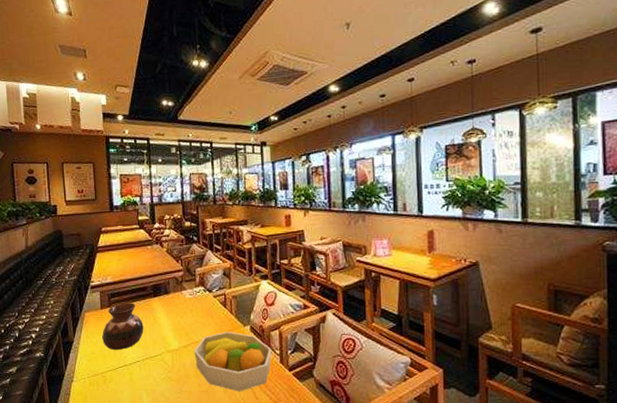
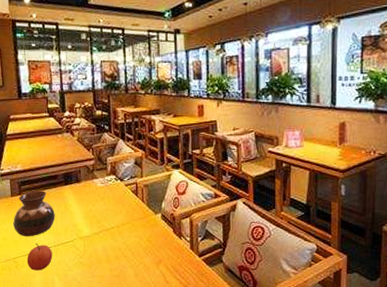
apple: none [114,356,141,386] -> present [26,243,53,271]
fruit bowl: present [194,331,272,392] -> none [105,219,183,276]

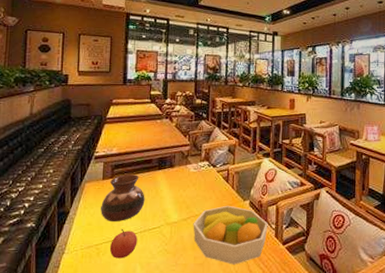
fruit bowl: none [105,219,183,276] -> present [193,205,268,265]

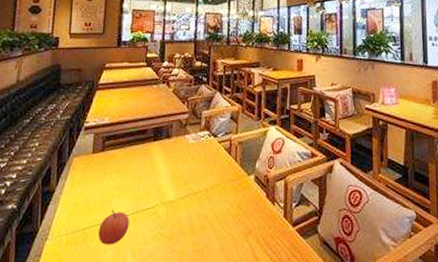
vase: present [101,174,145,221] -> none [89,147,139,201]
fruit bowl: present [193,205,268,265] -> none [191,181,276,251]

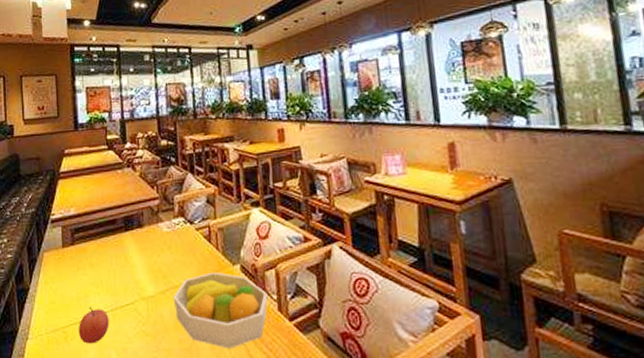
fruit bowl: none [191,181,276,251] -> present [173,272,268,349]

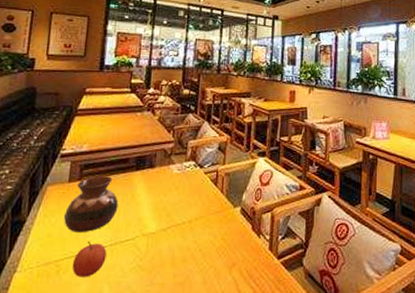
vase: none [63,239,113,298] -> present [64,176,119,232]
fruit bowl: present [173,272,268,349] -> none [173,212,262,283]

